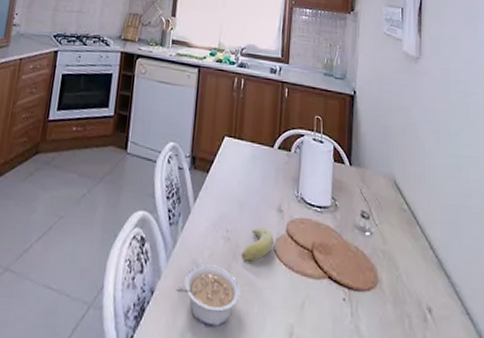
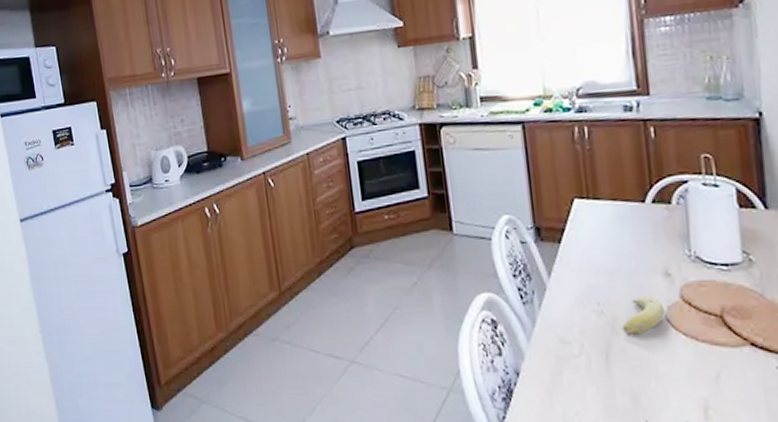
legume: present [175,264,241,328] -> none [544,342,630,405]

